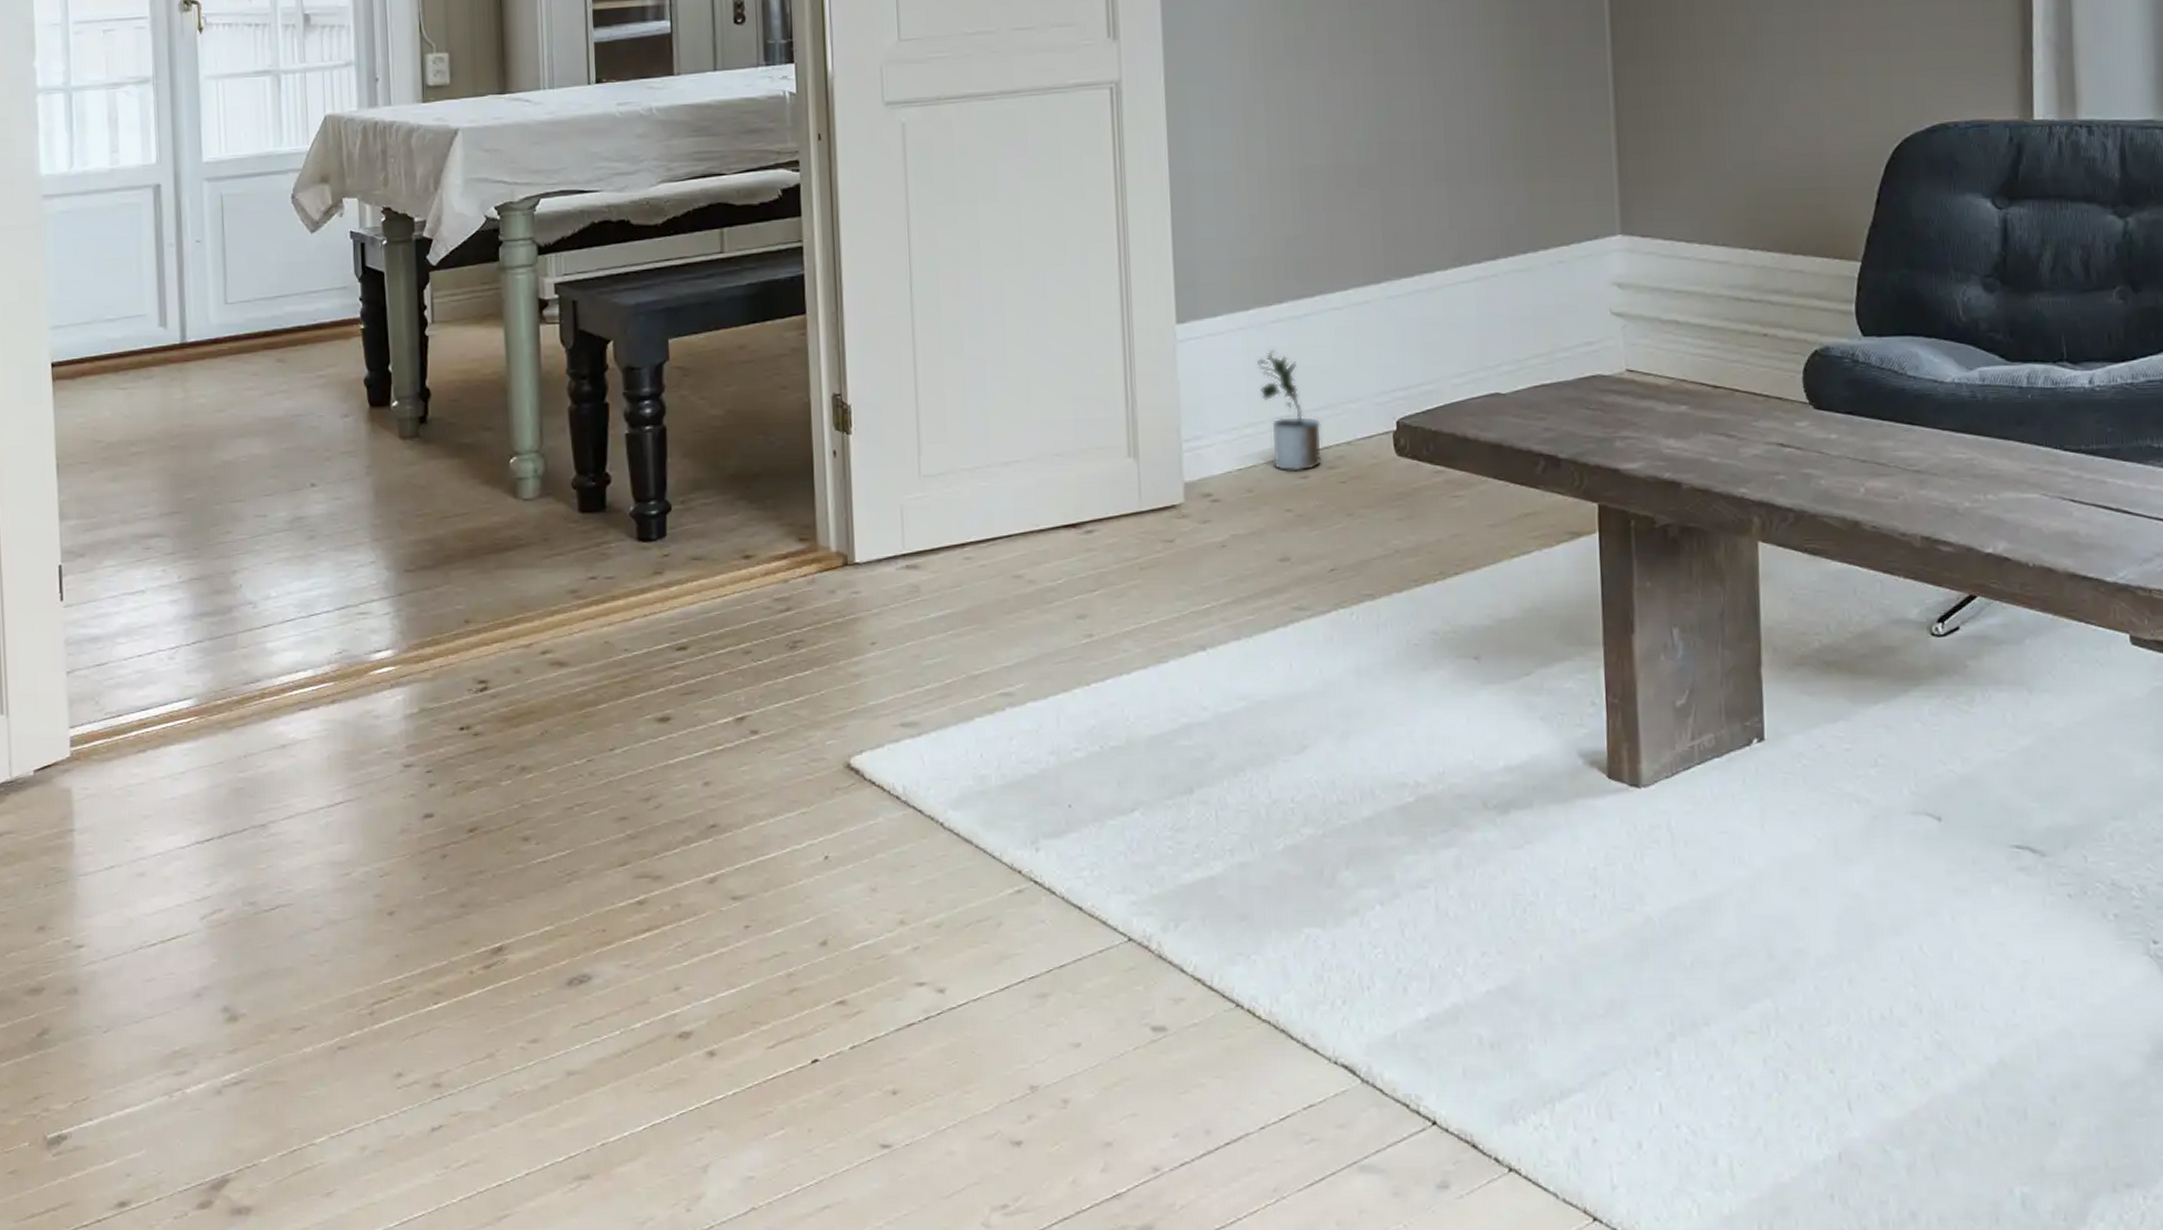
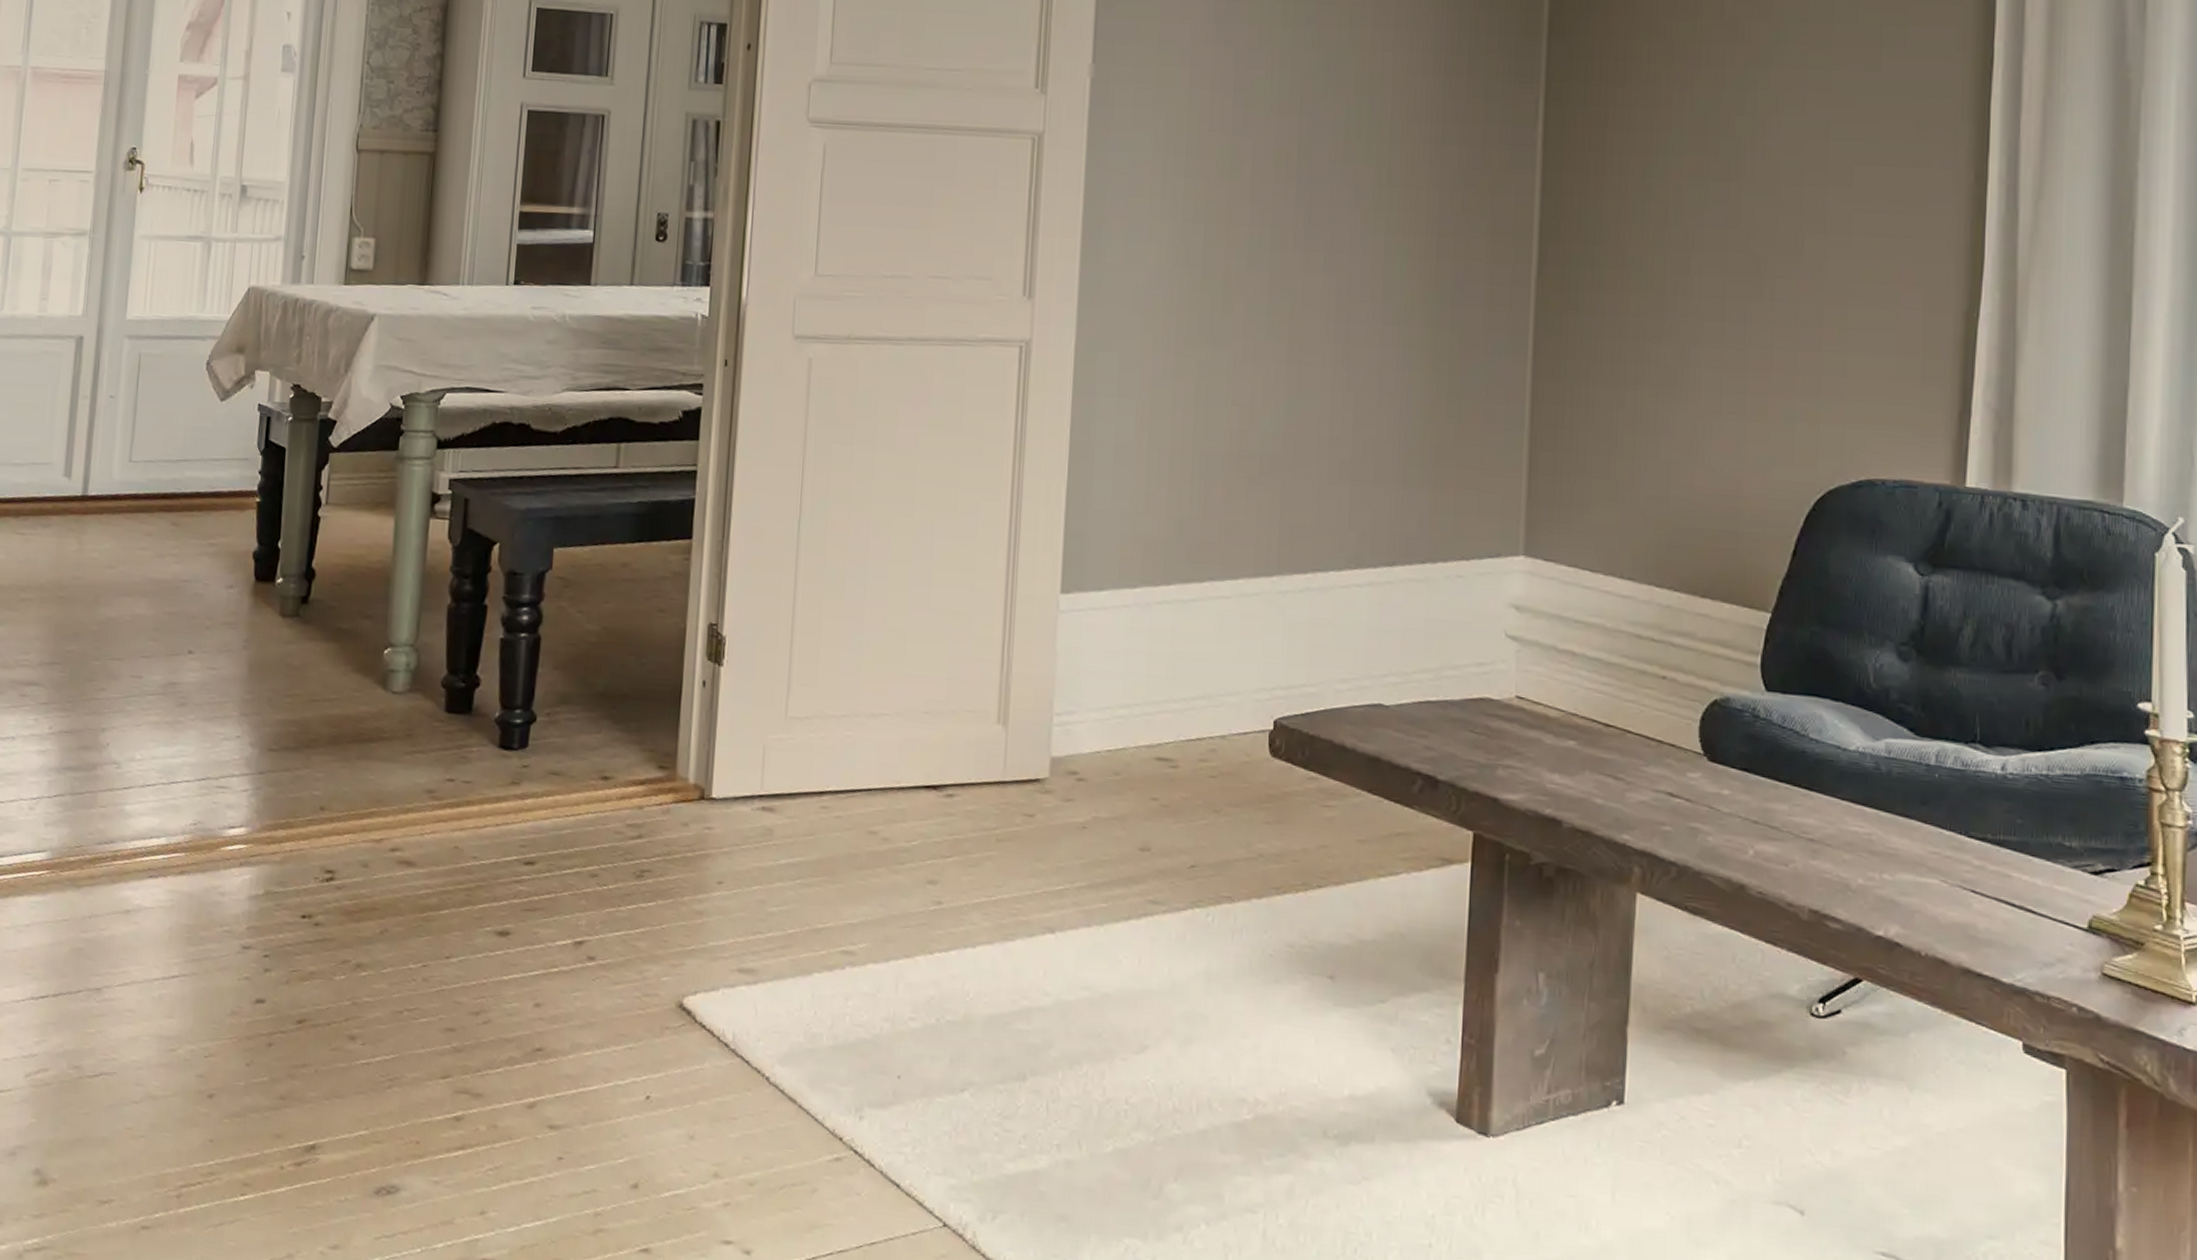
potted plant: present [1257,350,1323,472] -> none [1138,631,1197,761]

